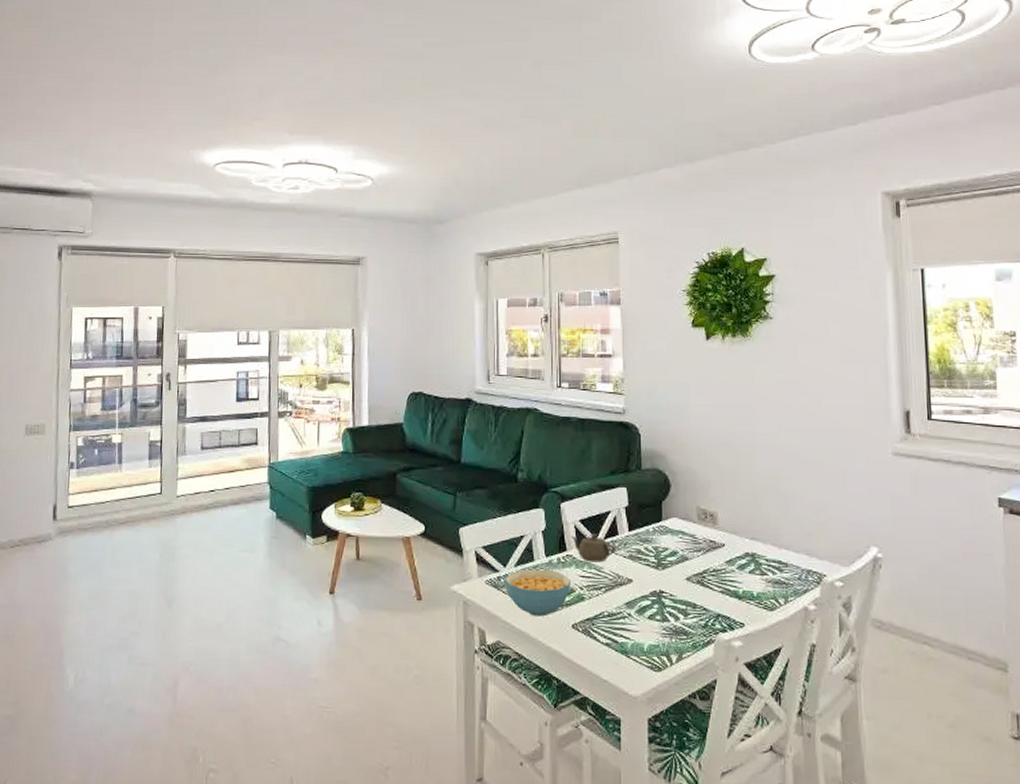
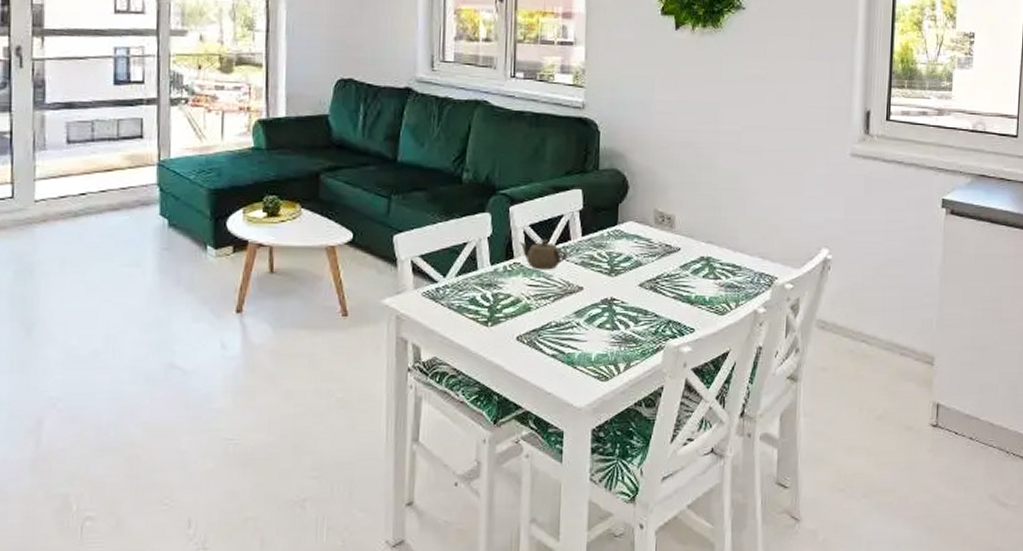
cereal bowl: present [504,569,572,617] -> none [443,279,518,329]

